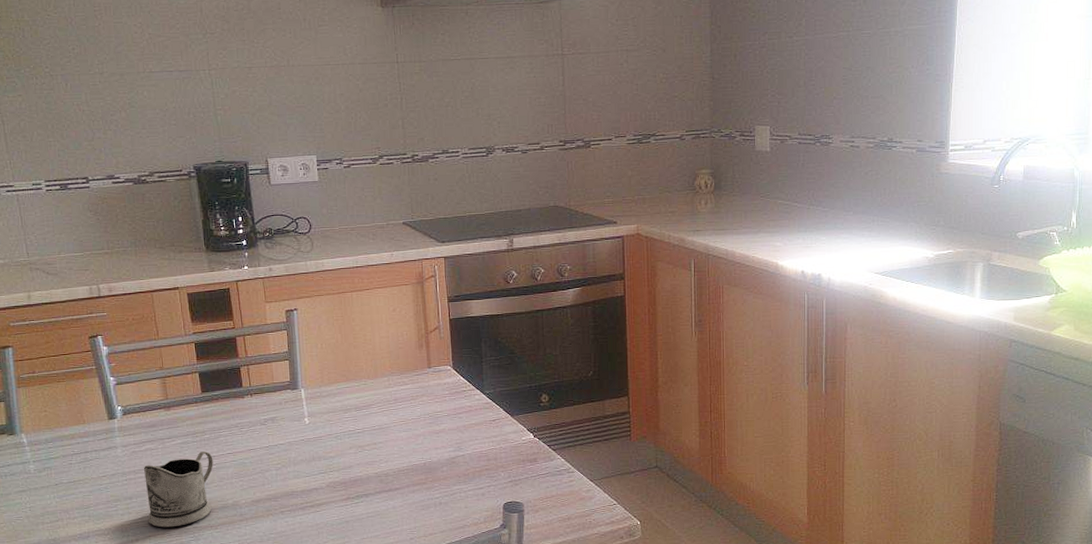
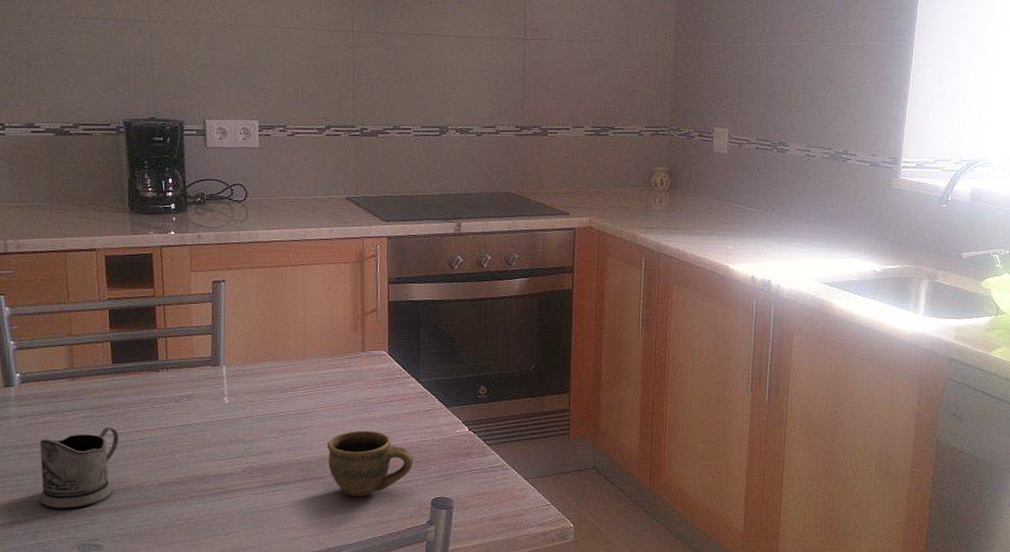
cup: none [402,442,484,505] -> present [327,430,414,497]

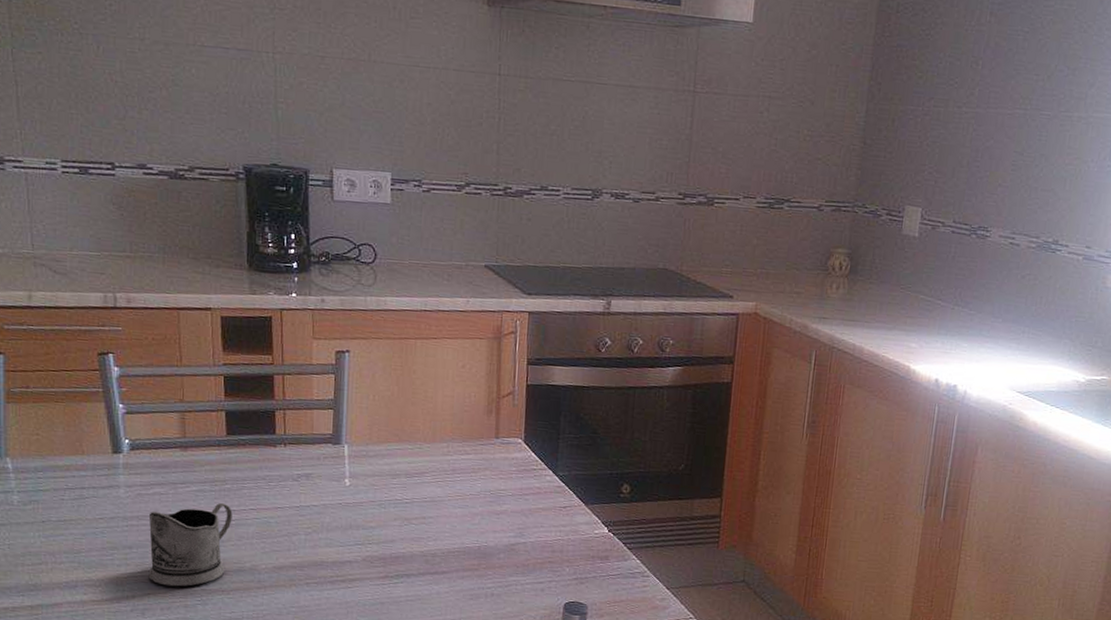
cup: present [327,430,414,497] -> none [453,524,547,596]

